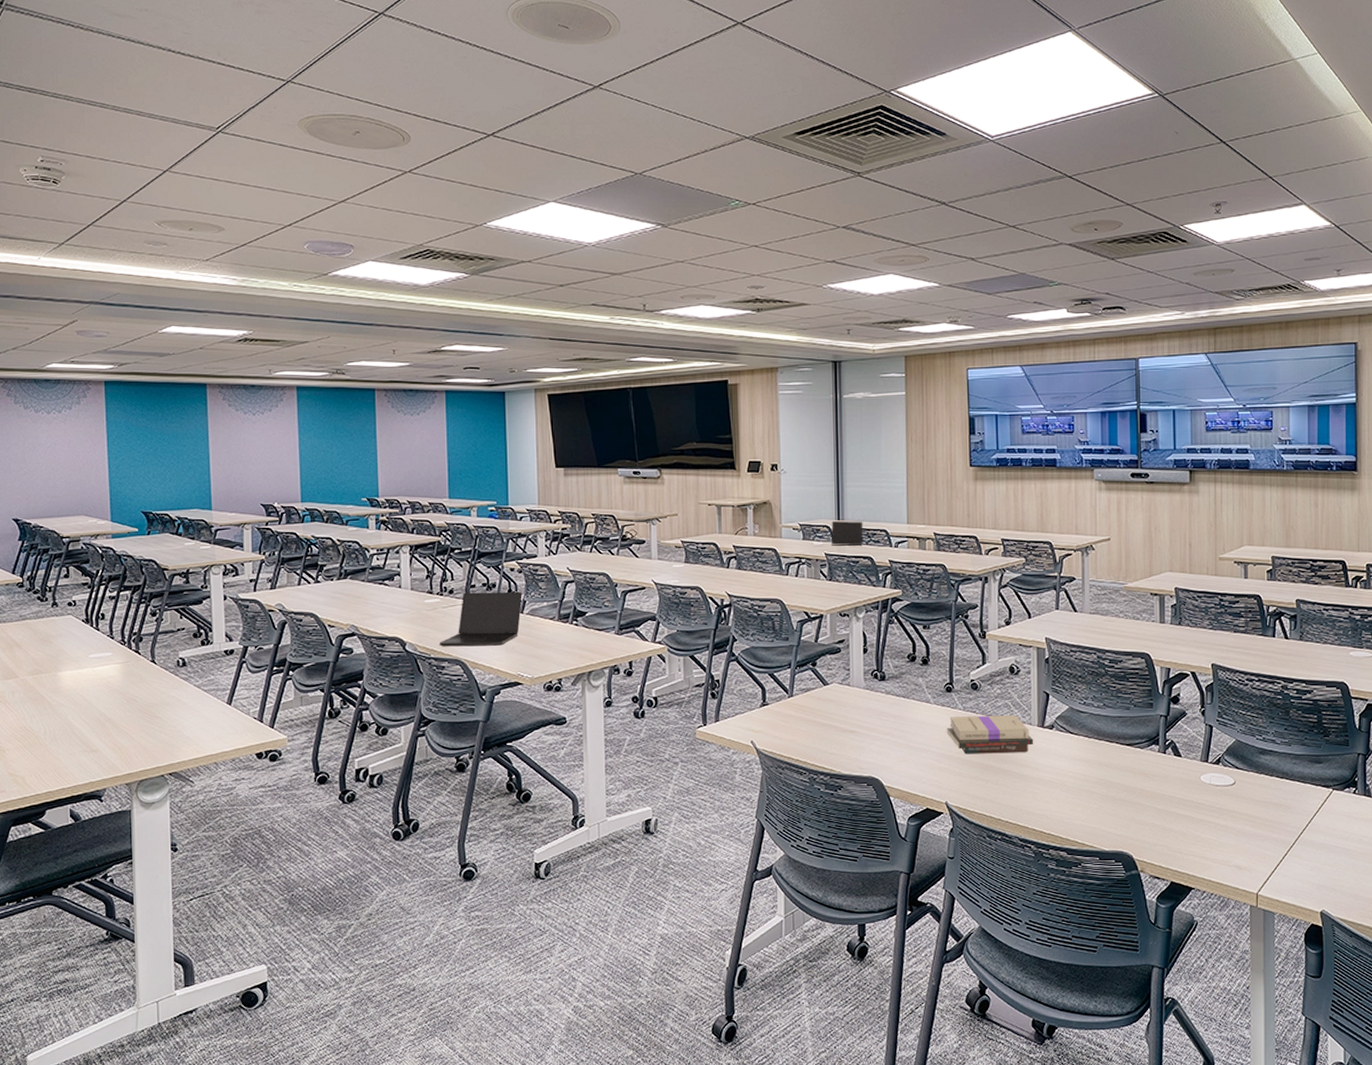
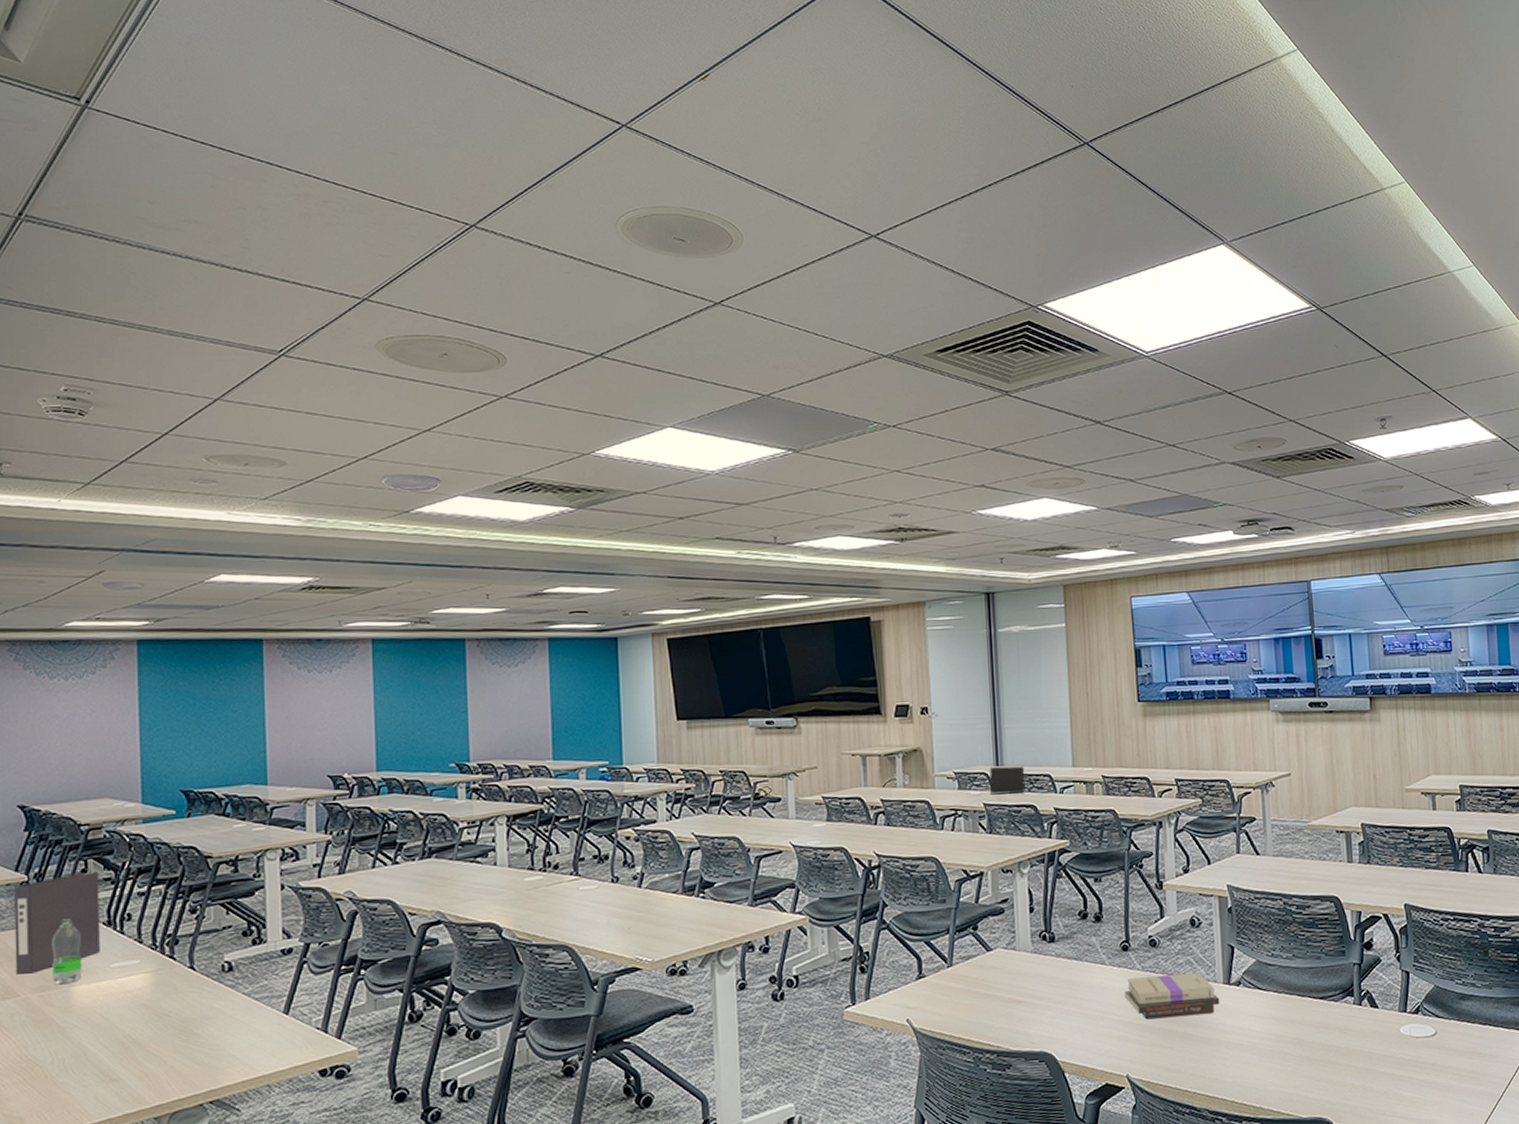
binder: none [12,577,80,659] -> present [15,872,100,975]
bottle: none [42,615,67,670] -> present [52,918,83,985]
laptop: present [440,591,523,646] -> none [543,863,640,930]

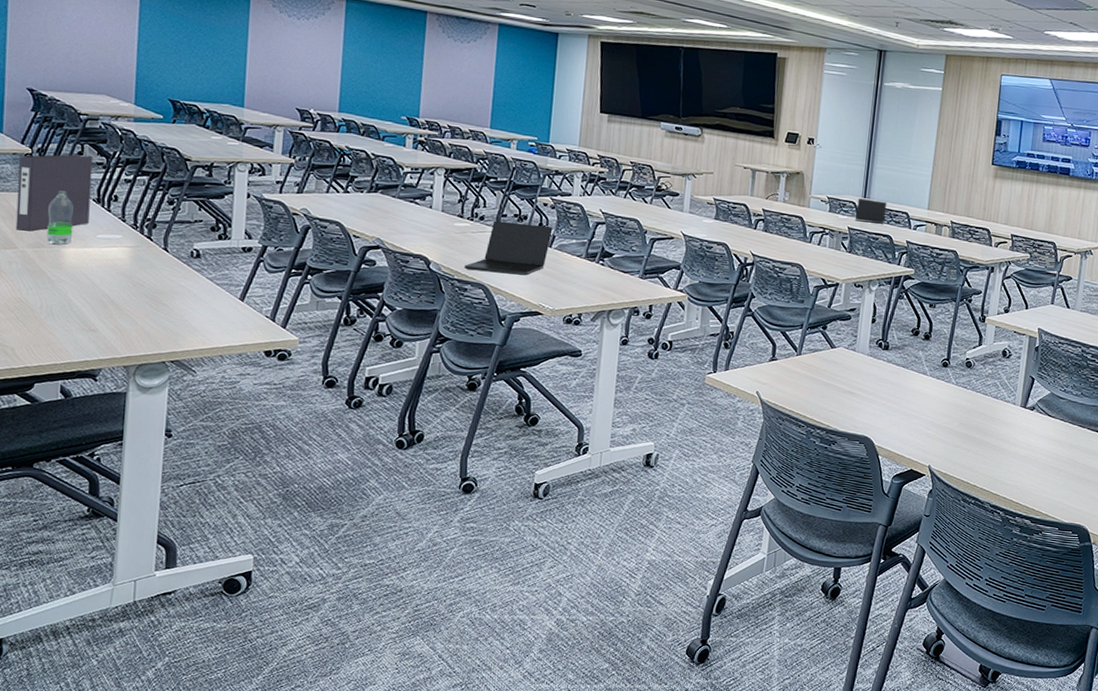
laptop: none [543,863,640,930] -> present [464,220,553,276]
books: present [1124,973,1220,1020] -> none [937,390,1016,428]

